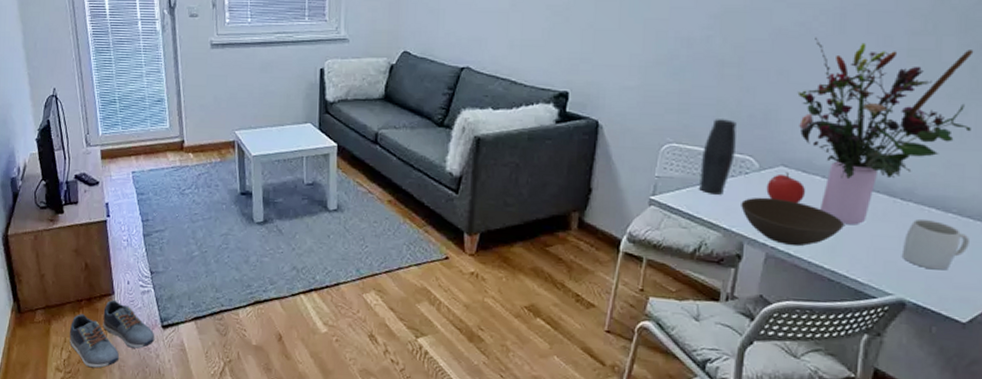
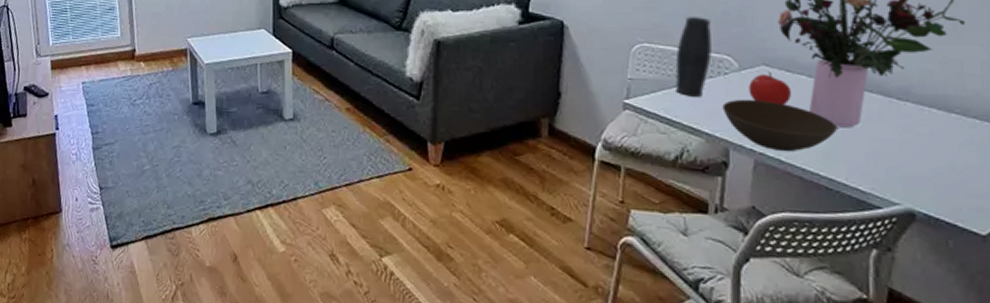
shoe: present [69,299,155,368] -> none [14,217,104,293]
mug: present [901,220,969,270] -> none [904,121,979,177]

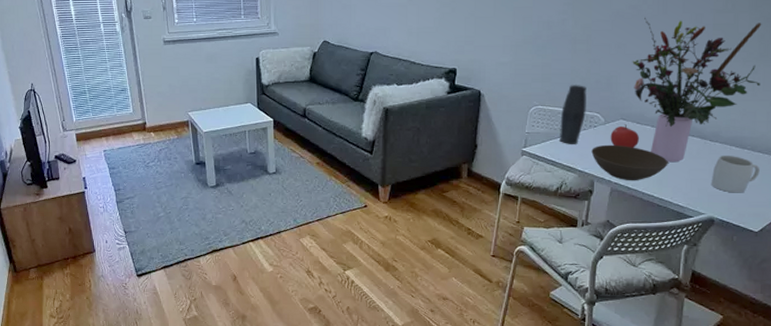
mug: none [904,121,979,177] -> present [711,156,760,193]

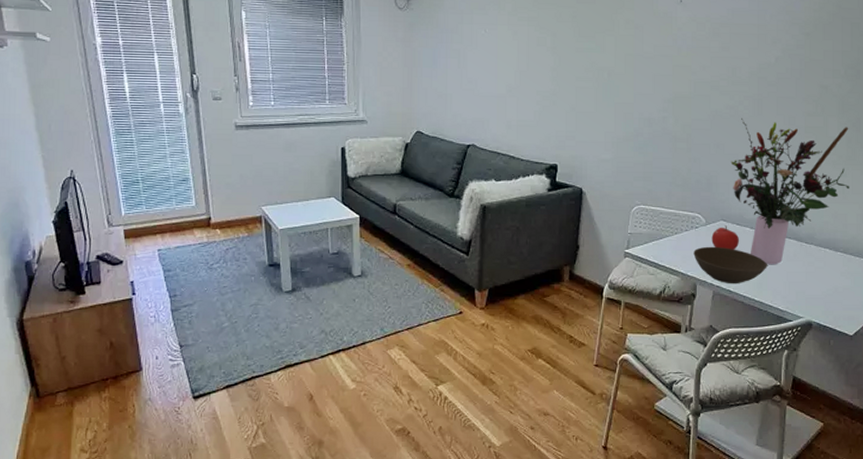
vase: present [560,85,587,144] -> none [662,184,688,246]
mug: present [711,156,760,193] -> none [808,258,852,296]

